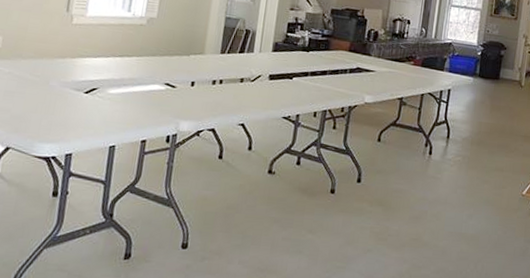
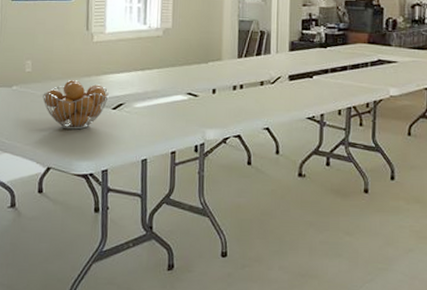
fruit basket: none [10,59,83,111] -> present [42,79,109,130]

